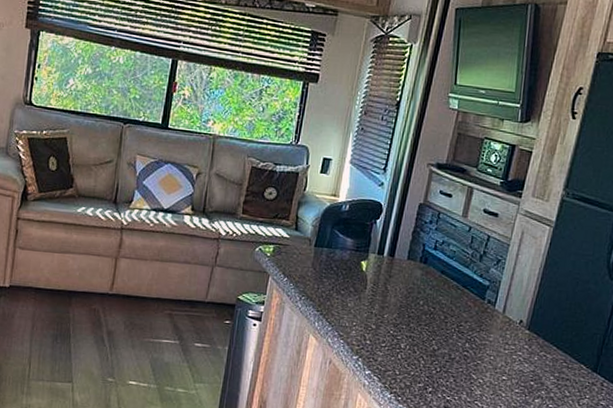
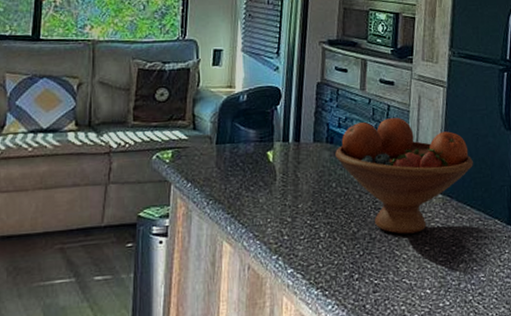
fruit bowl: none [427,248,568,362] -> present [335,118,473,234]

